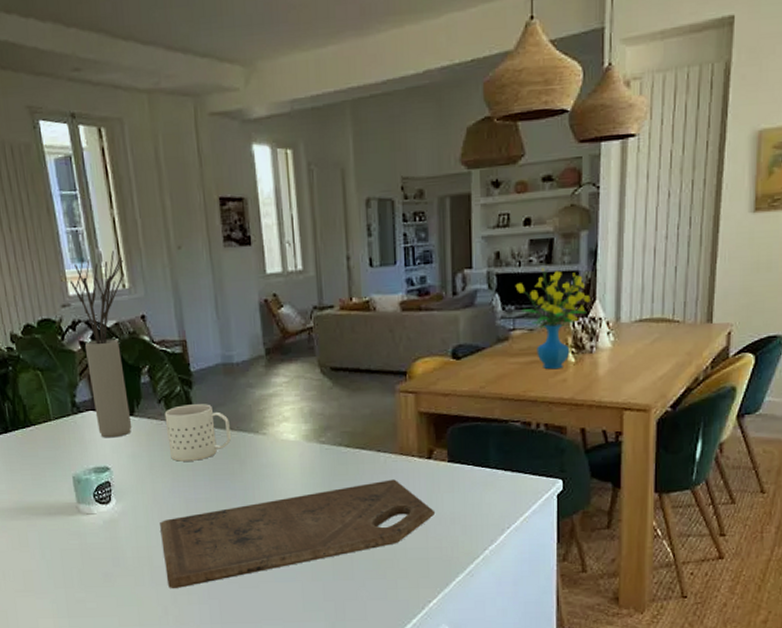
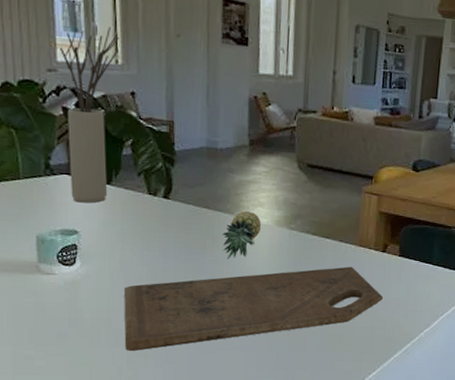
mug: present [164,404,231,462] -> none [142,180,207,233]
fruit: none [250,428,290,483] -> present [222,211,262,259]

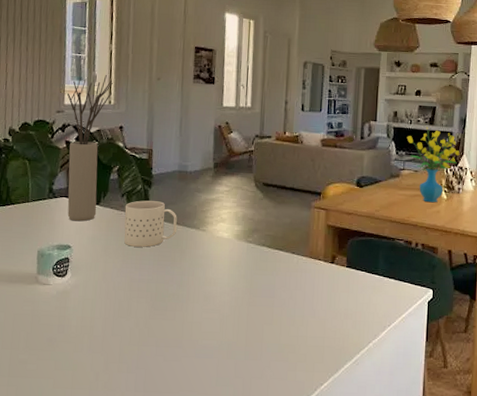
cutting board: present [124,266,384,351] -> none [103,277,333,357]
mug: none [142,180,207,233] -> present [124,200,177,247]
fruit: present [222,211,262,259] -> none [189,226,223,271]

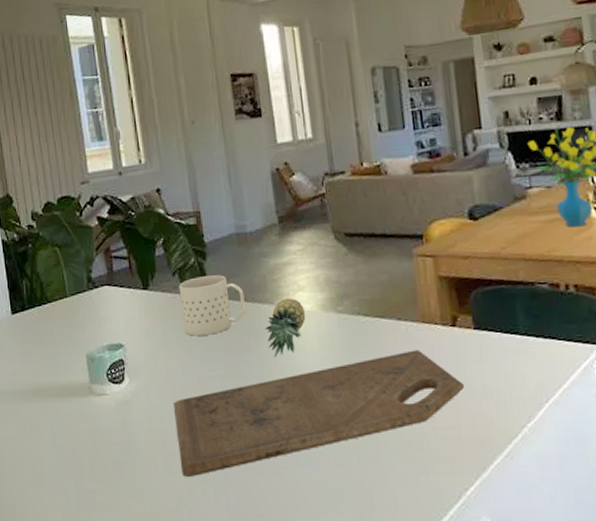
vase: present [67,75,113,222] -> none [90,129,147,314]
cutting board: none [103,277,333,357] -> present [174,350,465,477]
fruit: none [189,226,223,271] -> present [265,298,306,358]

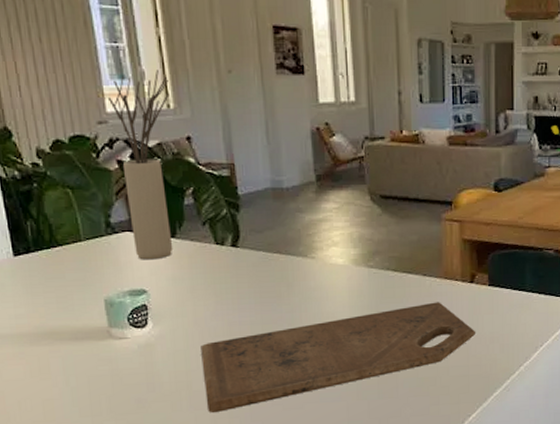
vase: none [90,129,147,314] -> present [109,70,173,260]
mug: present [178,275,246,336] -> none [209,227,279,284]
fruit: present [265,298,306,358] -> none [297,252,338,306]

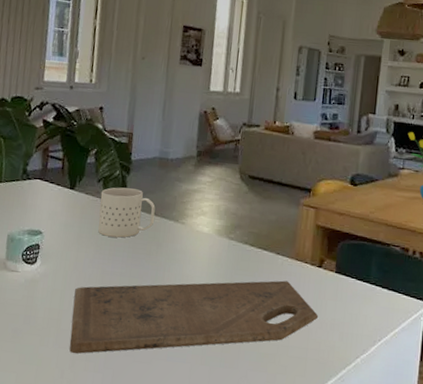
vase: present [109,70,173,260] -> none [40,52,95,206]
mug: none [209,227,279,284] -> present [98,187,156,238]

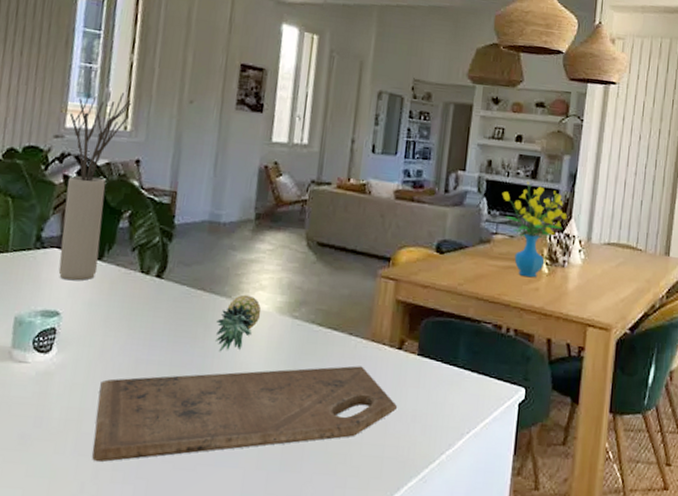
vase: none [40,52,95,206] -> present [58,93,131,281]
mug: present [98,187,156,238] -> none [131,257,204,319]
fruit: none [166,219,203,266] -> present [215,294,261,352]

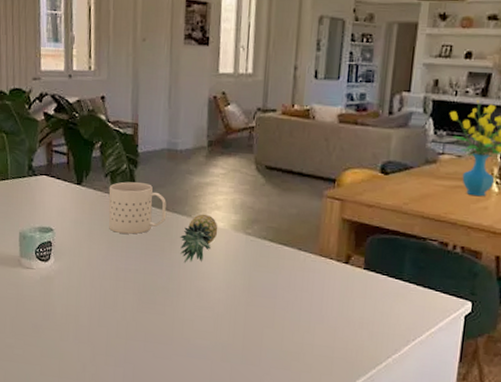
vase: present [58,93,131,281] -> none [44,36,93,203]
cutting board: present [92,365,398,462] -> none [89,277,346,349]
mug: none [131,257,204,319] -> present [108,181,166,234]

